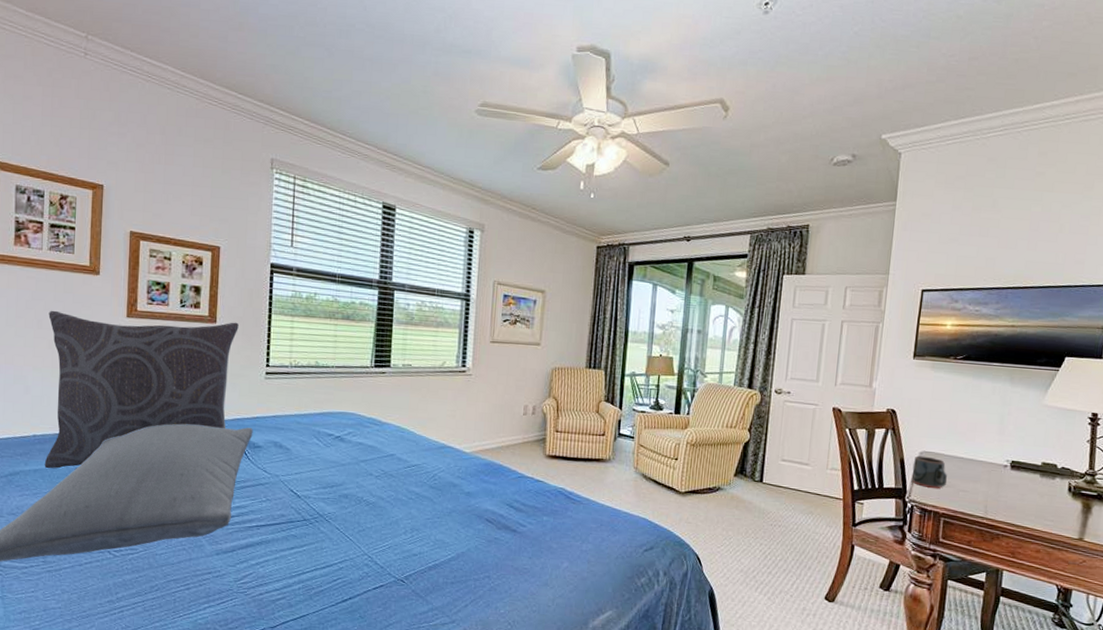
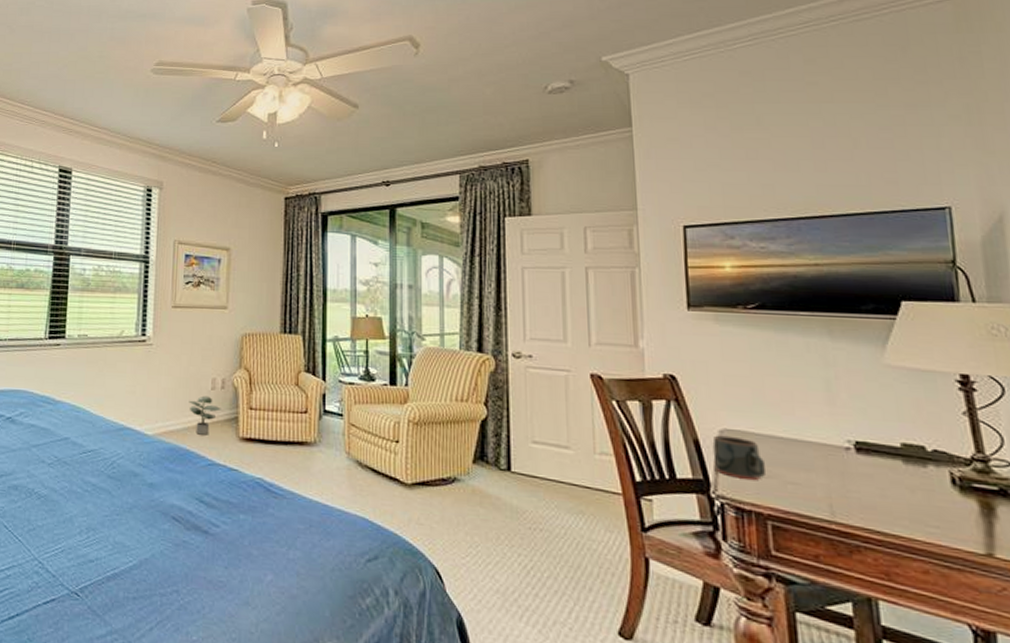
potted plant: none [503,420,531,454] -> present [189,395,221,437]

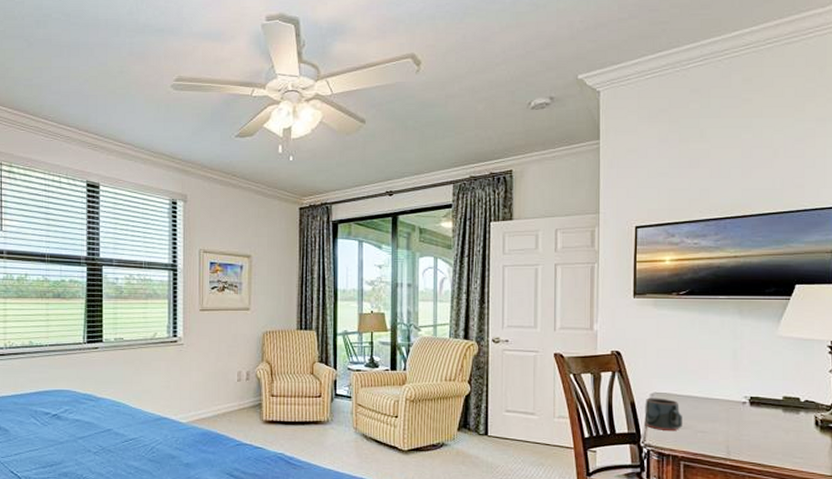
potted plant: present [189,395,221,437] -> none [218,387,247,422]

